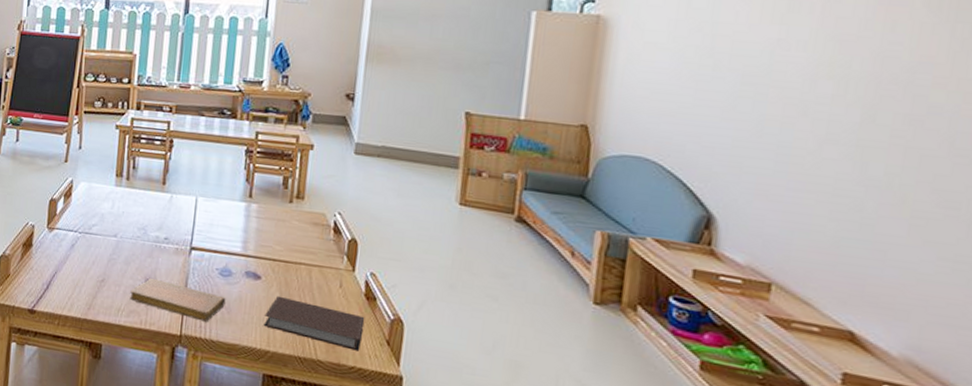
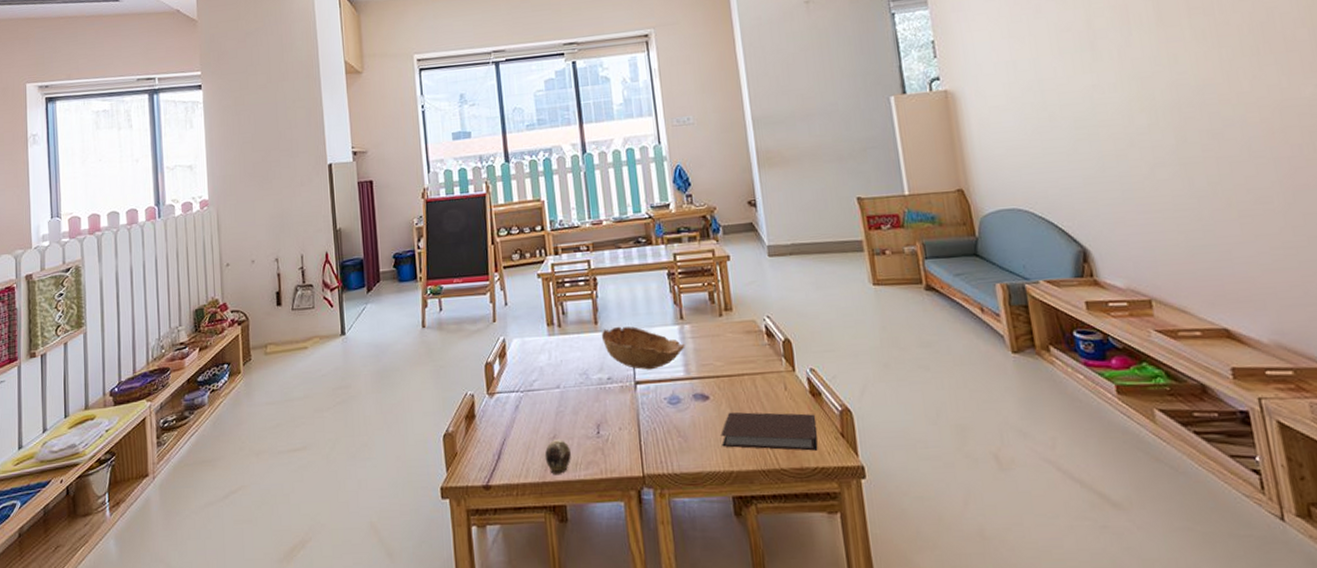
decorative egg: none [90,283,116,316] -> present [544,440,571,476]
notebook: present [129,278,226,322] -> none [584,422,681,456]
wooden bowl: none [166,191,248,240] -> present [601,326,685,370]

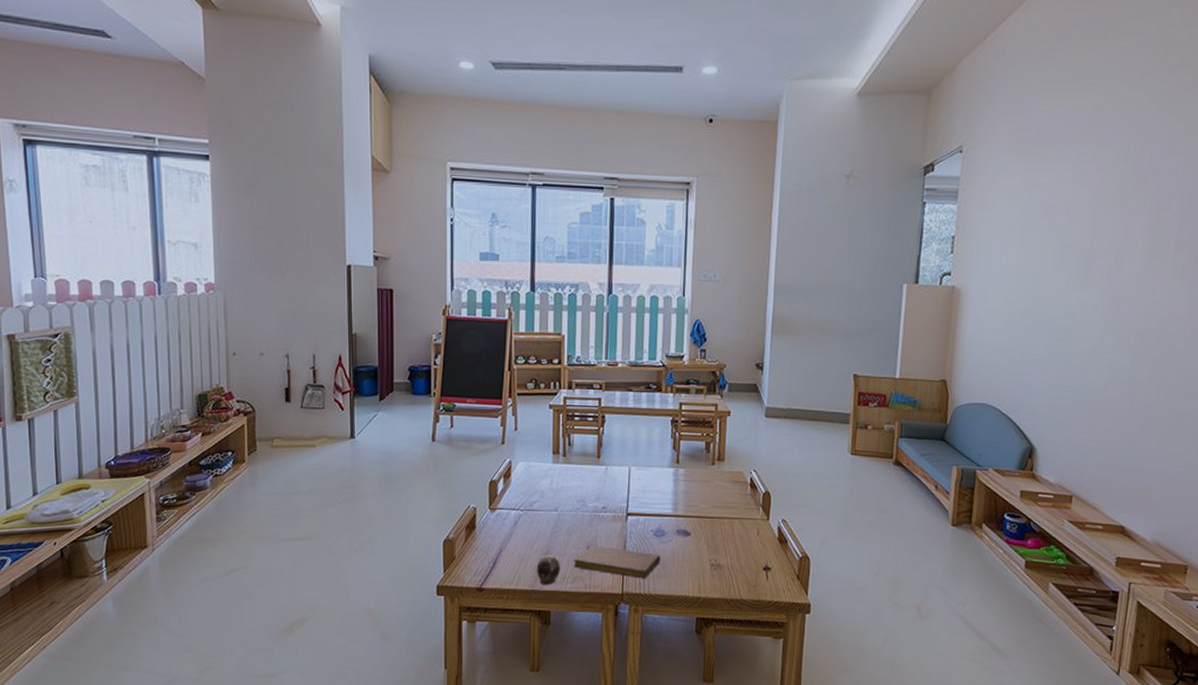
notebook: none [584,422,681,456] -> present [573,545,661,579]
wooden bowl: present [601,326,685,370] -> none [602,462,677,505]
notebook: present [721,412,818,451] -> none [695,548,779,588]

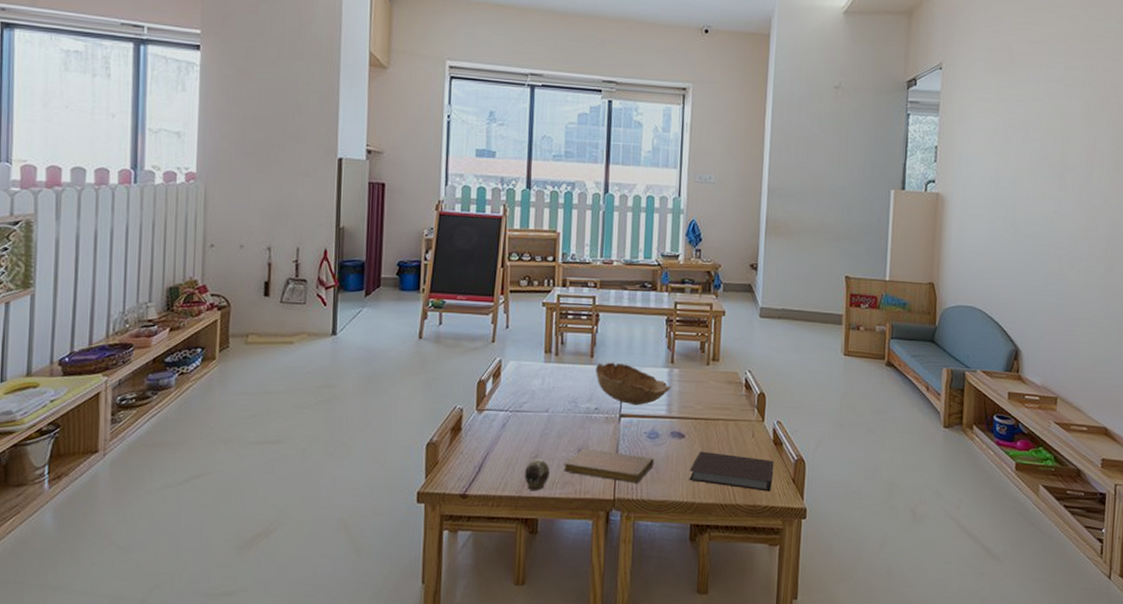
wooden bowl: none [602,462,677,505] -> present [595,362,671,406]
notebook: none [695,548,779,588] -> present [689,451,774,492]

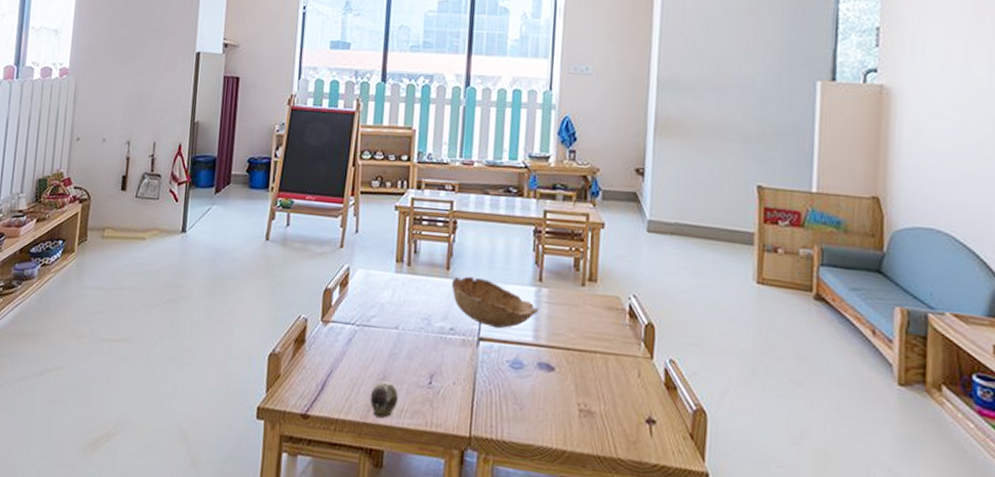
notebook: present [563,448,654,484] -> none [413,373,518,421]
notebook: present [689,451,774,492] -> none [559,388,666,447]

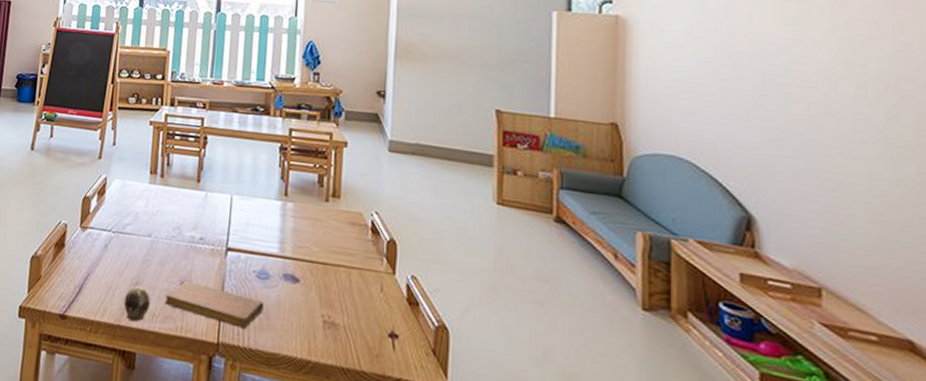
notebook: none [413,373,518,421] -> present [164,280,264,329]
wooden bowl: present [451,276,539,329] -> none [201,188,285,240]

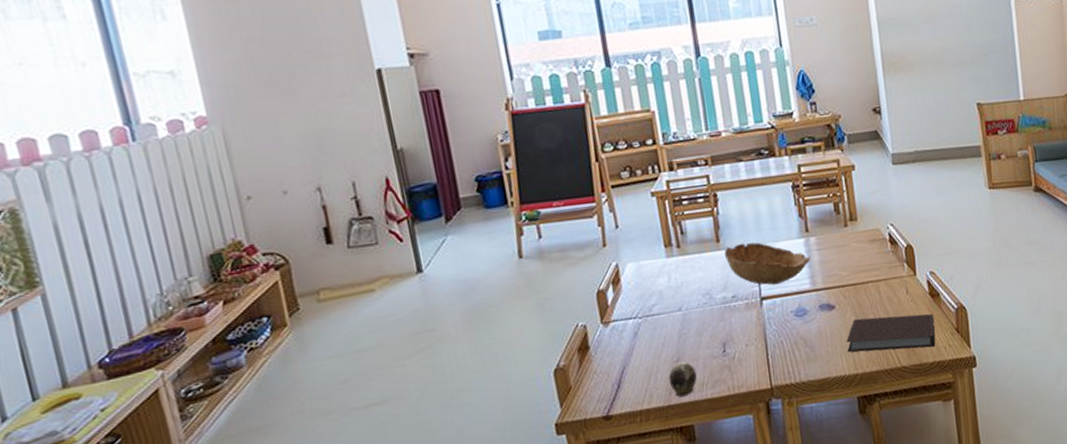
notebook: present [164,280,264,329] -> none [710,336,807,371]
wooden bowl: none [201,188,285,240] -> present [724,242,811,285]
notebook: none [303,300,409,362] -> present [846,313,936,353]

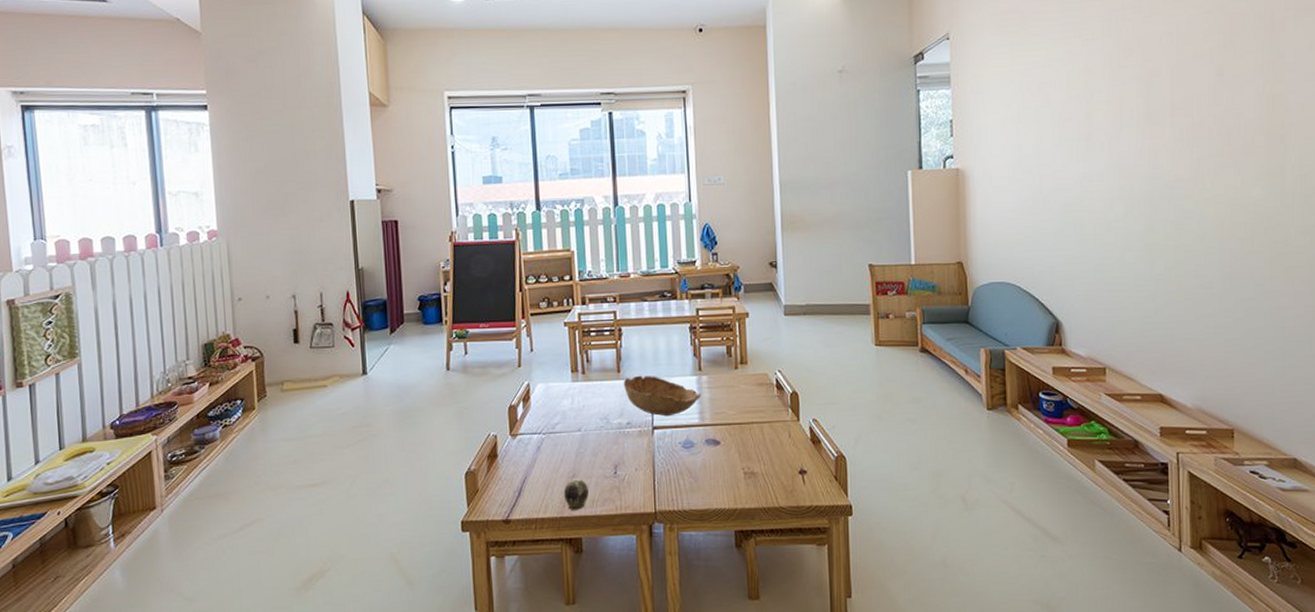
notebook: present [846,313,936,353] -> none [728,456,814,492]

